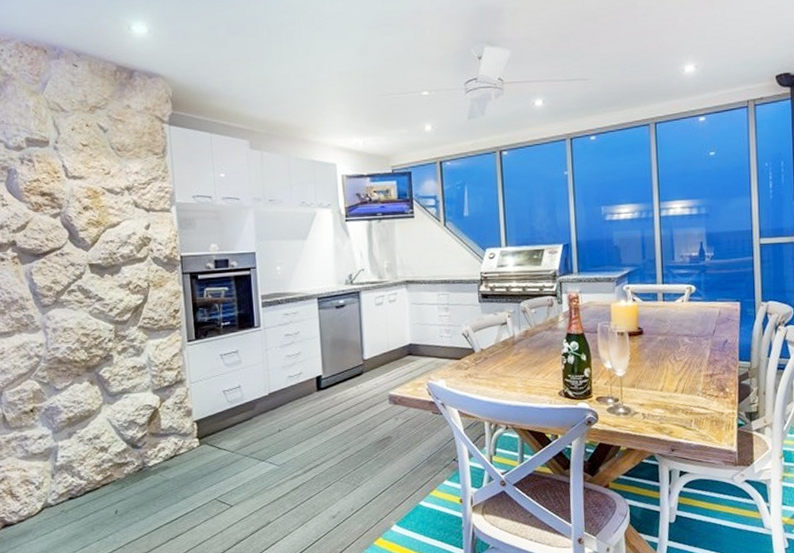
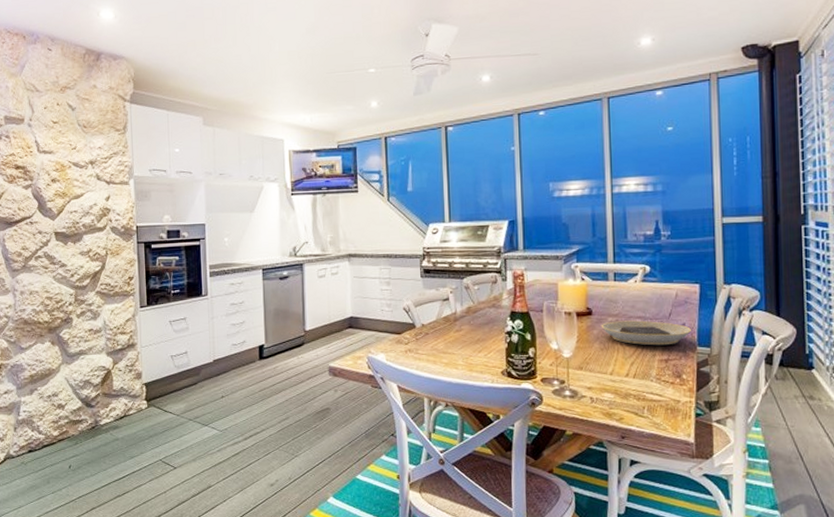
plate: none [651,338,733,362] -> present [601,320,691,346]

